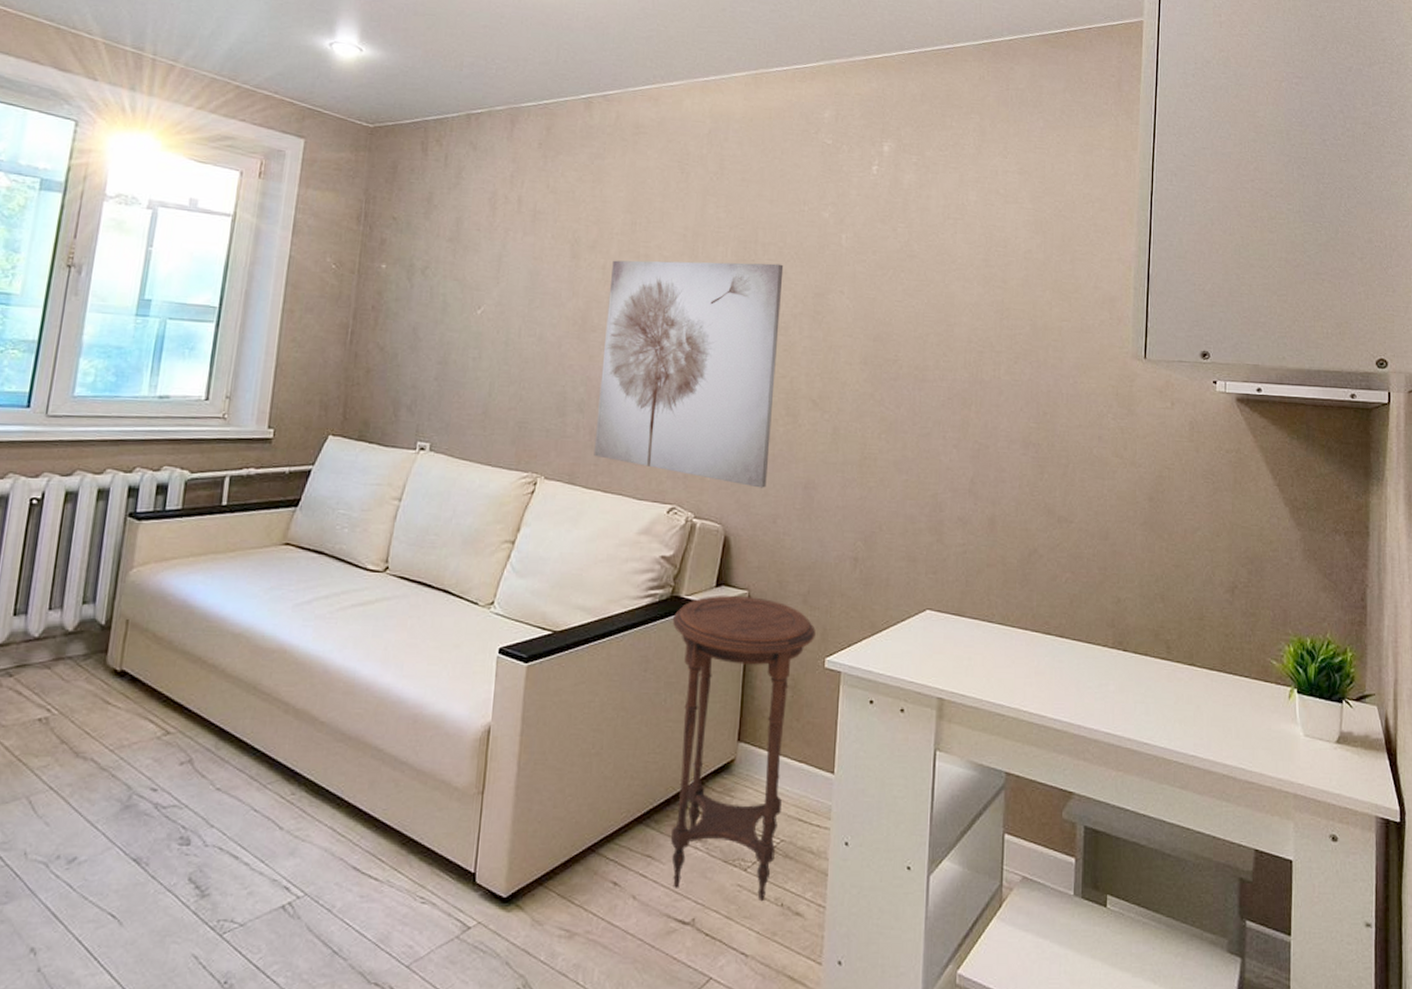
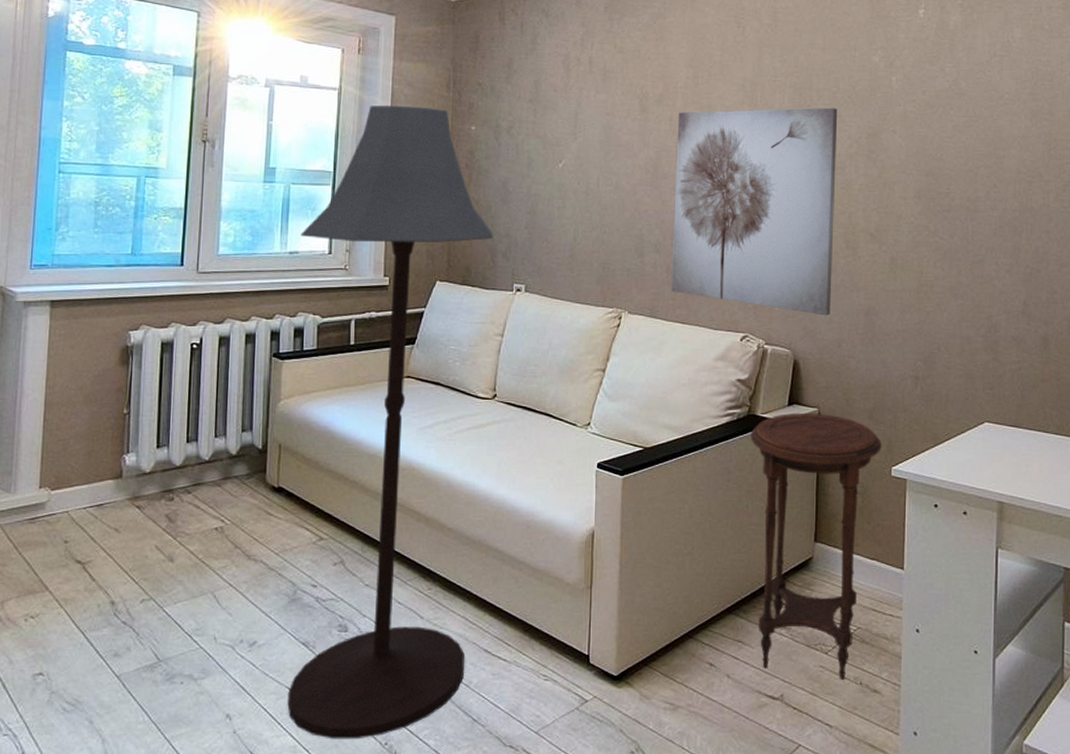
floor lamp: none [107,235,399,978] -> present [287,105,494,739]

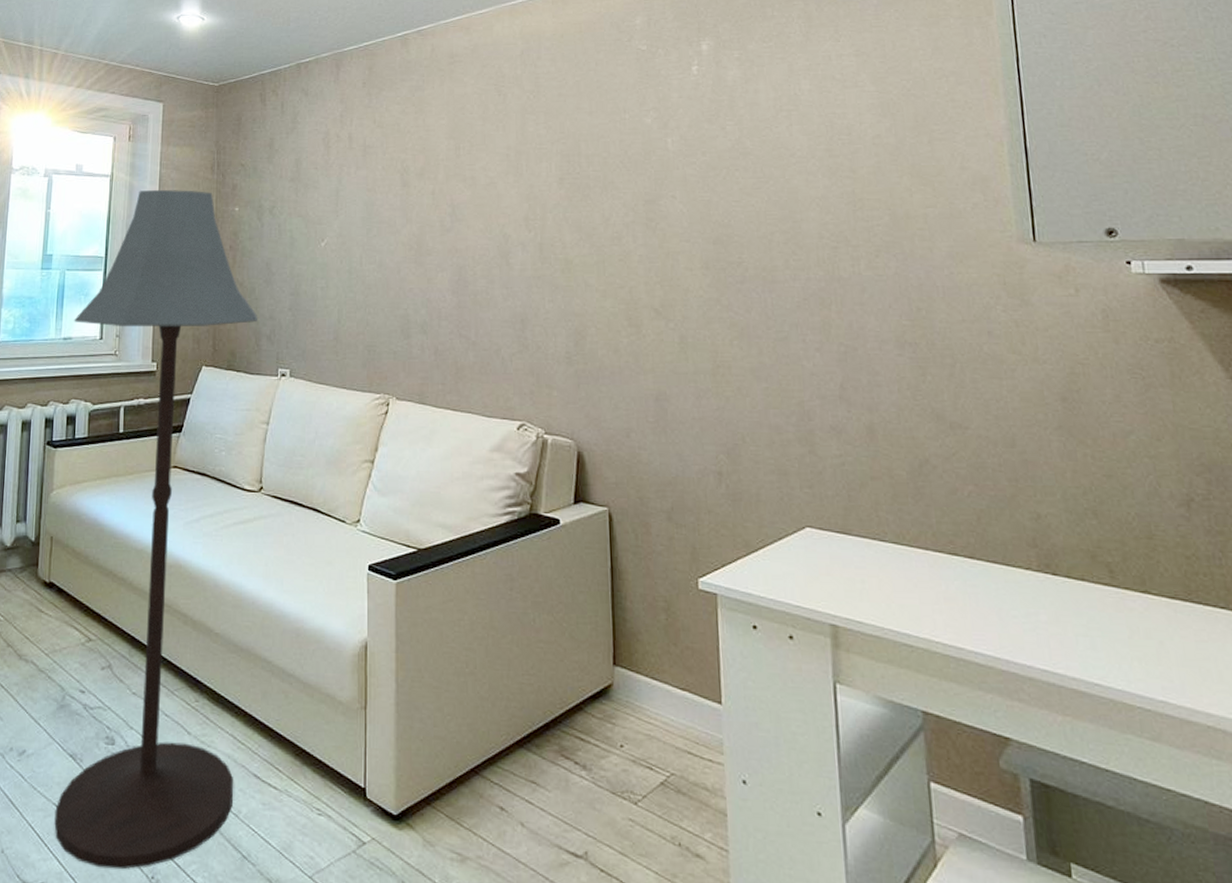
wall art: present [671,107,838,316] -> none [440,174,616,402]
side table: present [750,412,882,681] -> none [533,512,685,839]

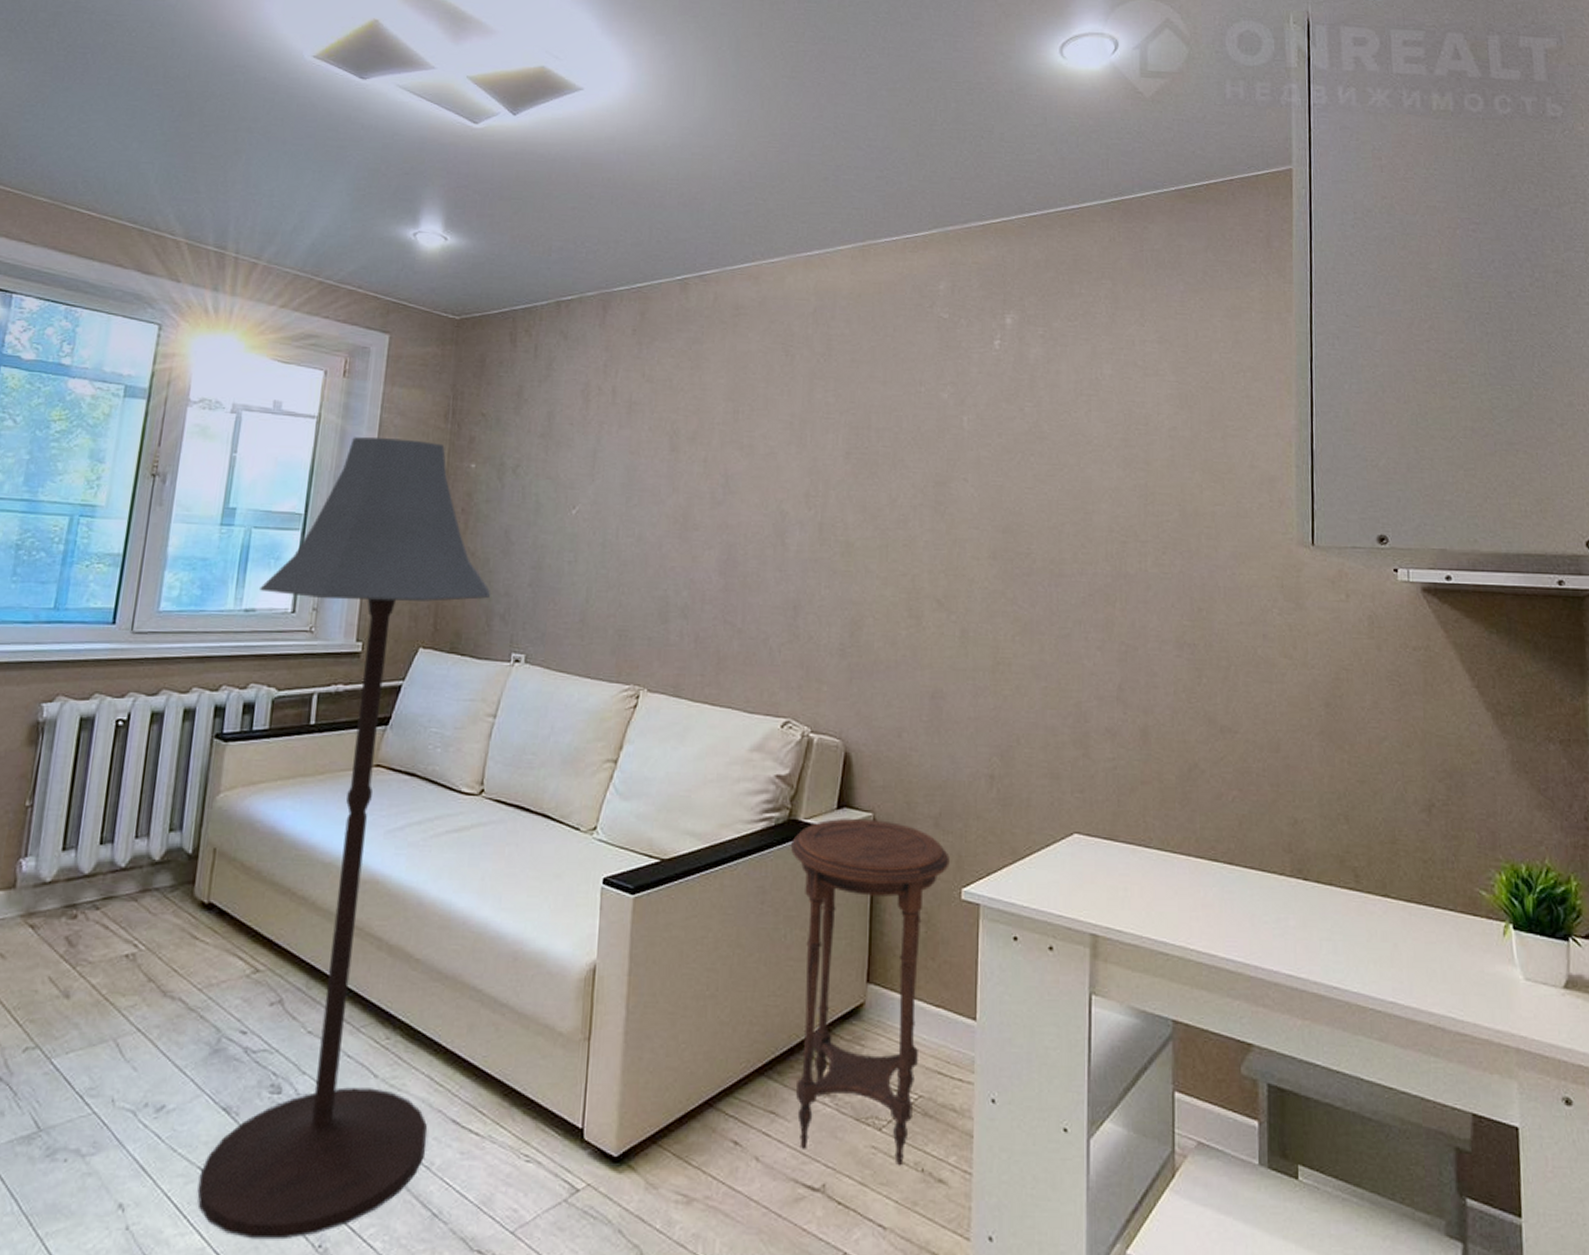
side table: none [533,512,685,839] -> present [790,818,950,1166]

